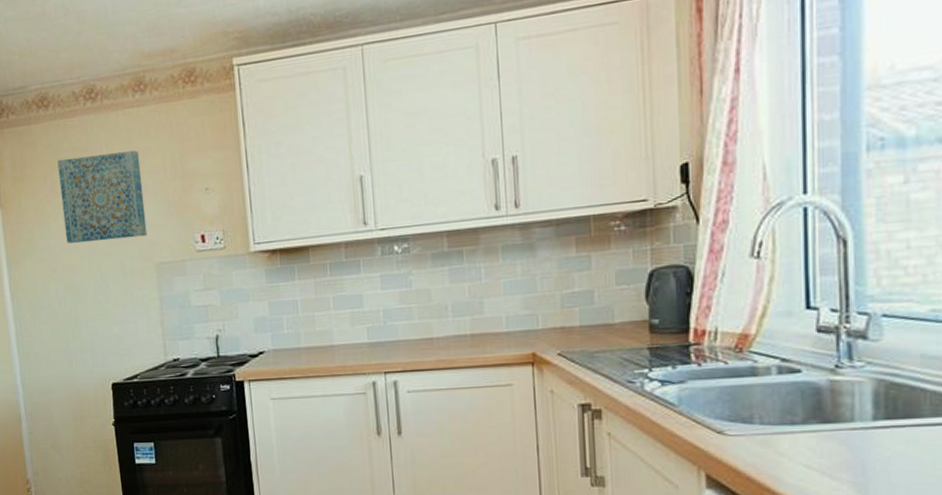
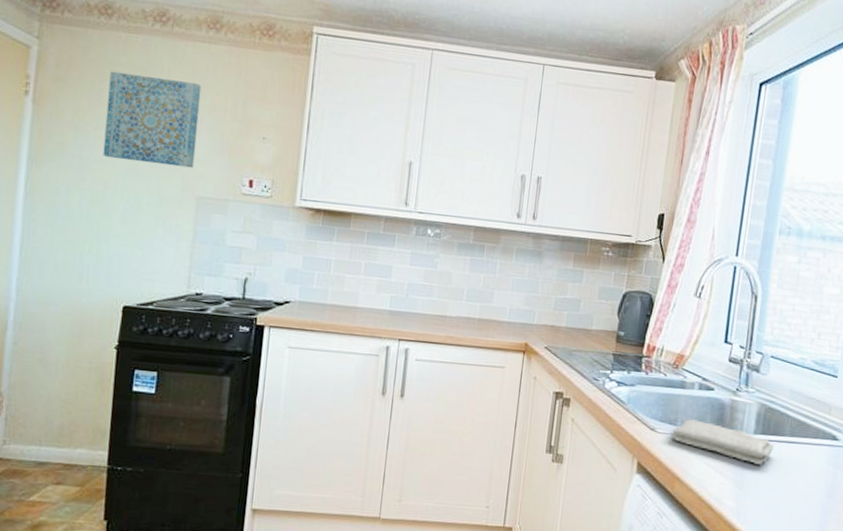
washcloth: none [747,413,907,461] -> present [671,419,774,466]

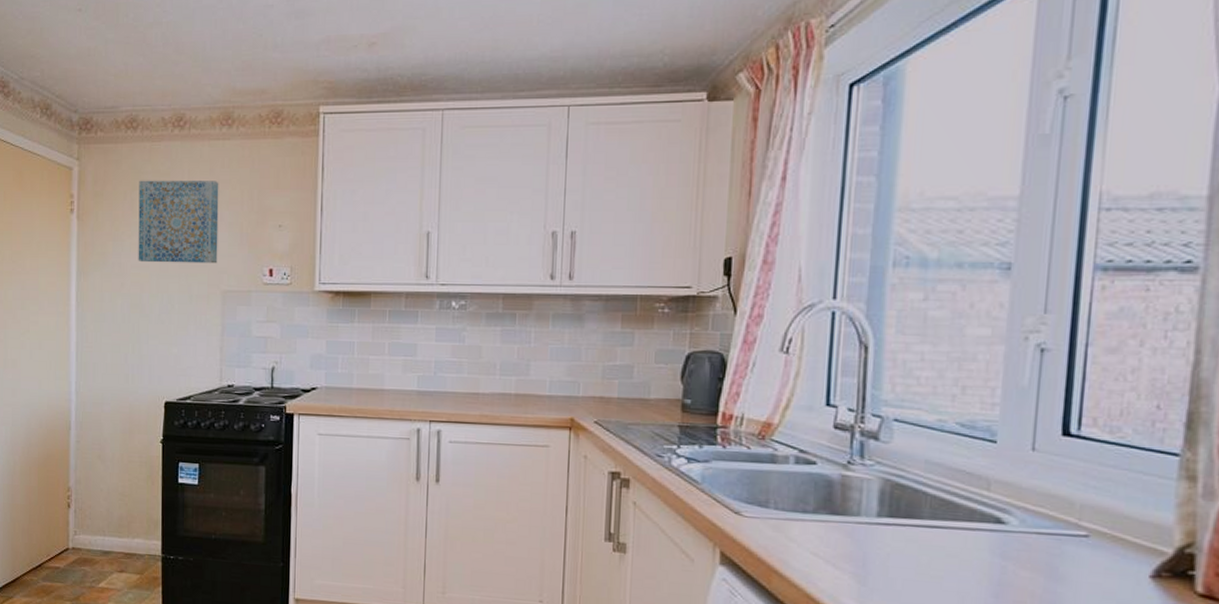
washcloth: present [671,419,774,466] -> none [761,500,907,557]

